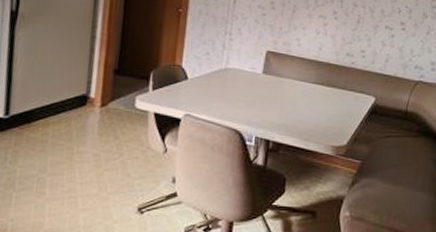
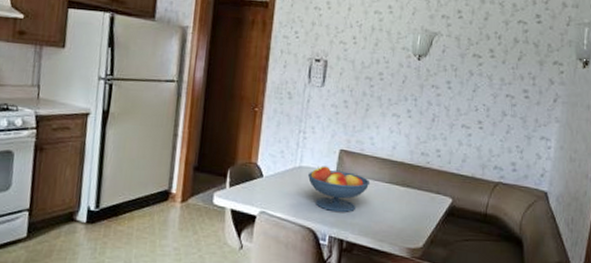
fruit bowl: none [234,67,297,113] -> present [307,165,371,212]

